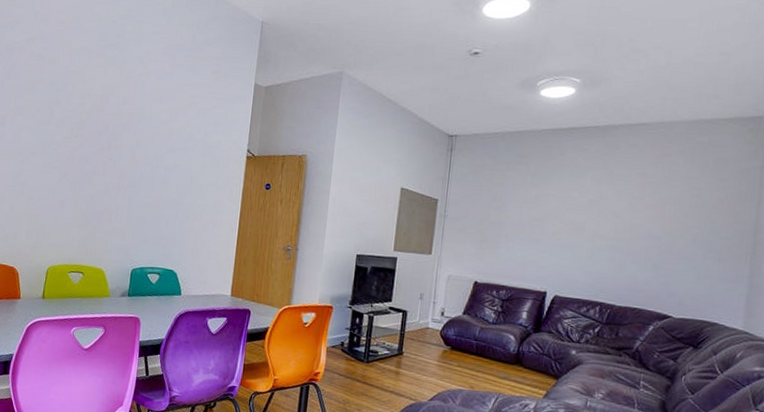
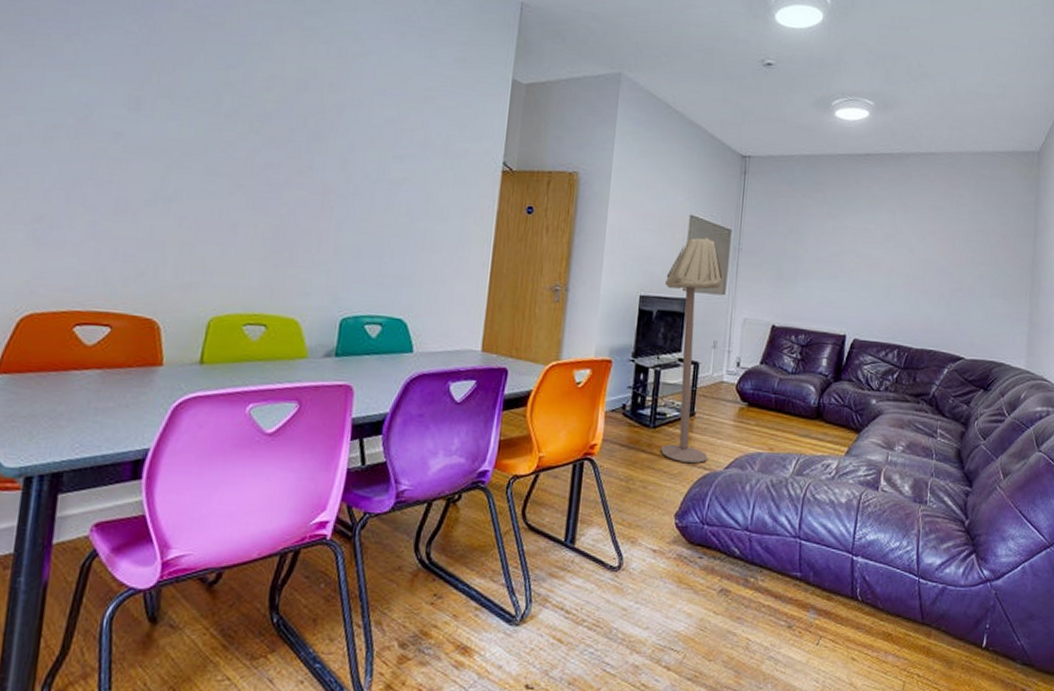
floor lamp: none [373,206,430,394] -> present [660,238,723,463]

